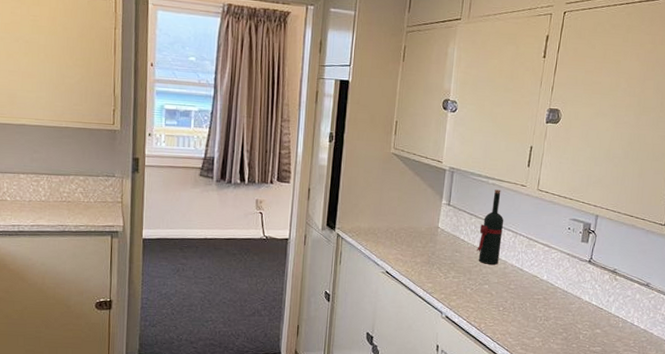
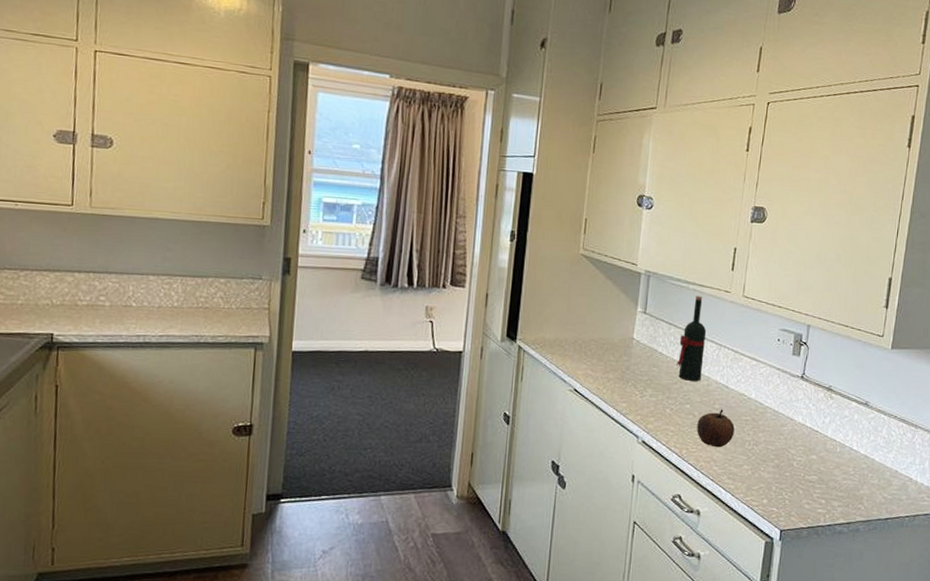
fruit: none [494,289,528,323] -> present [697,409,735,448]

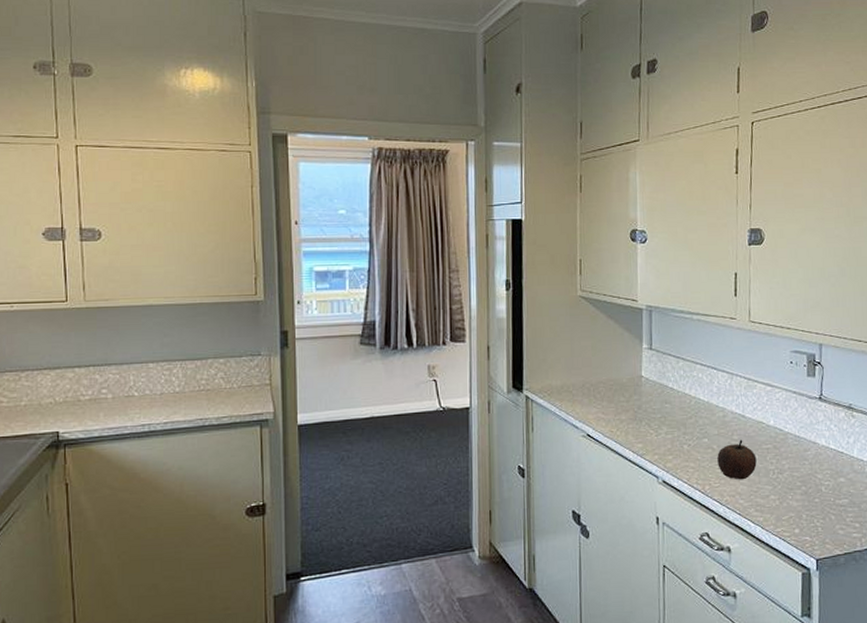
wine bottle: present [676,296,707,381] -> none [689,326,717,414]

